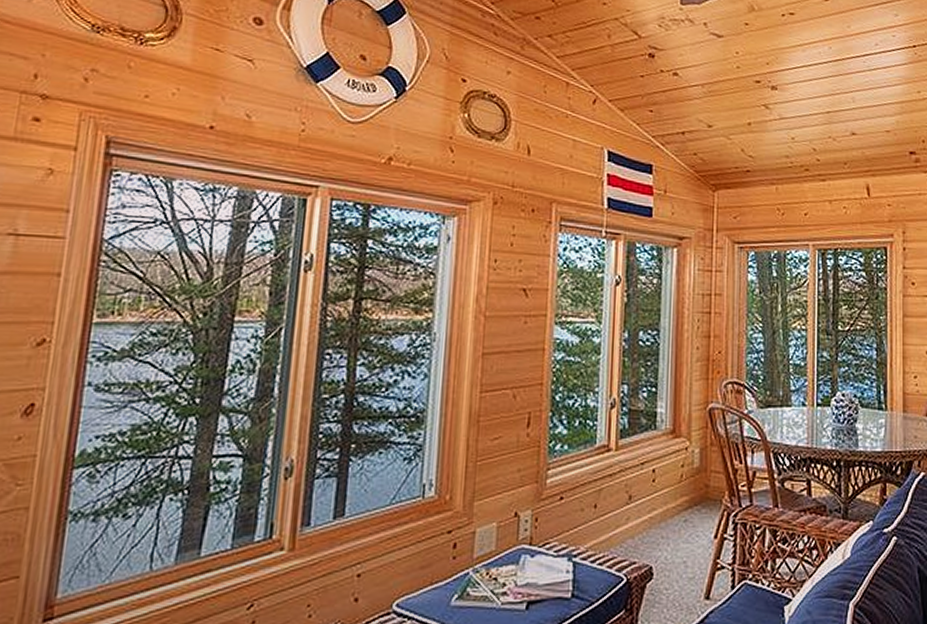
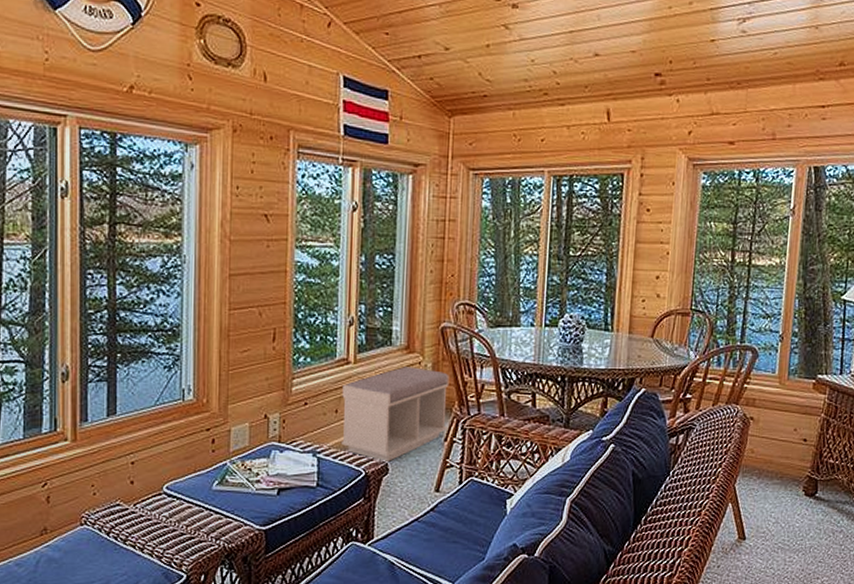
bench: none [599,453,719,566] -> present [340,367,450,463]

